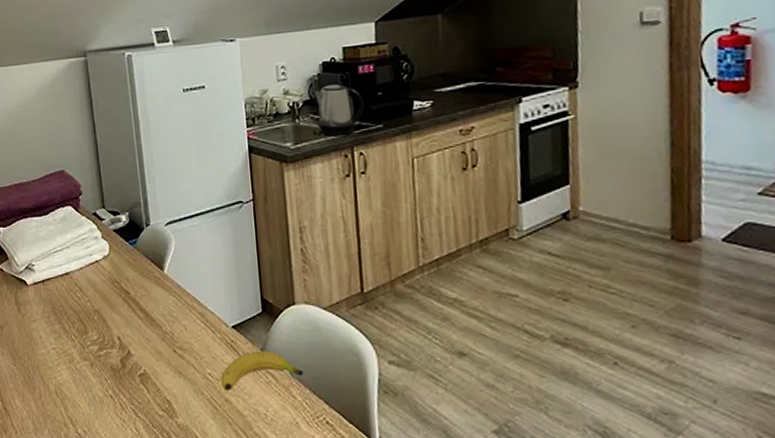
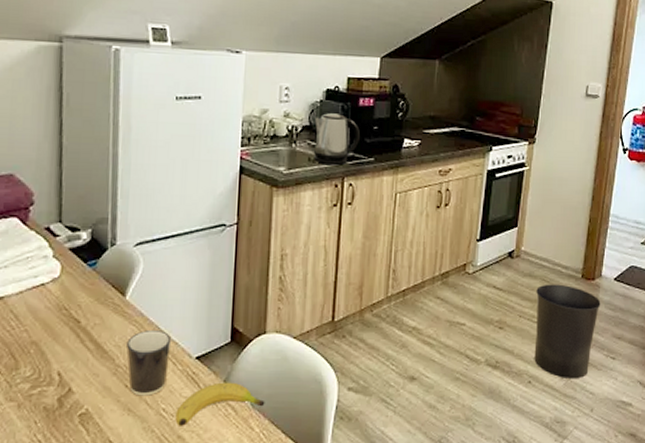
mug: none [170,300,209,361] -> present [126,329,172,396]
waste bin: none [607,248,707,361] -> present [534,284,601,378]

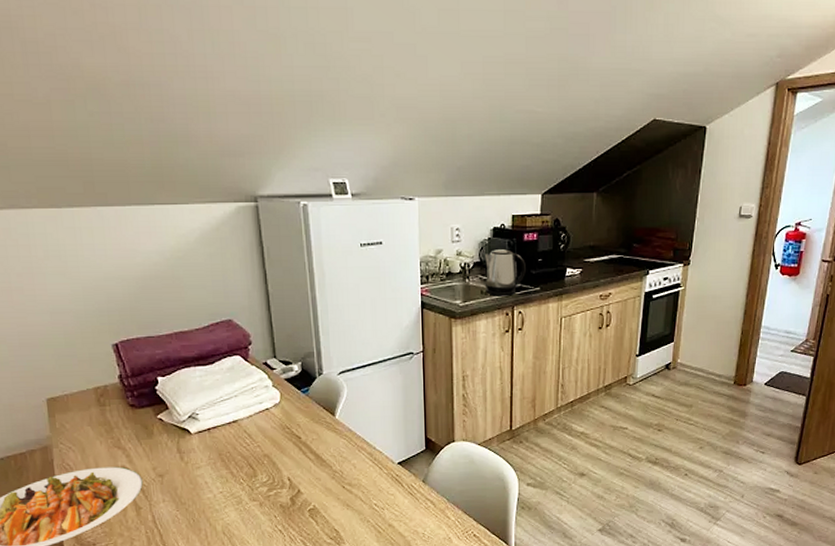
mug: present [126,329,172,396] -> none [340,441,377,495]
fruit: present [175,382,265,426] -> none [385,481,458,517]
waste bin: present [534,284,601,378] -> none [690,390,752,471]

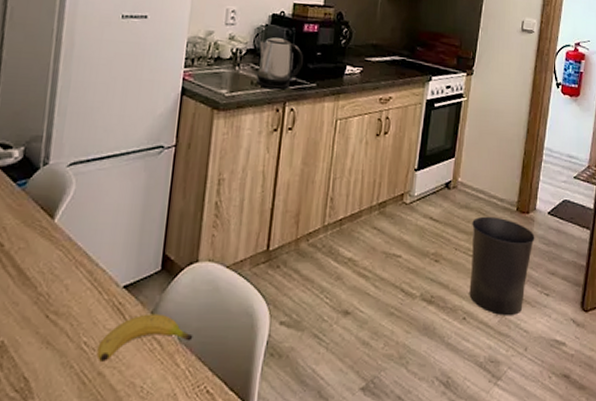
fruit: none [385,481,458,517] -> present [96,313,193,362]
waste bin: none [690,390,752,471] -> present [469,216,535,315]

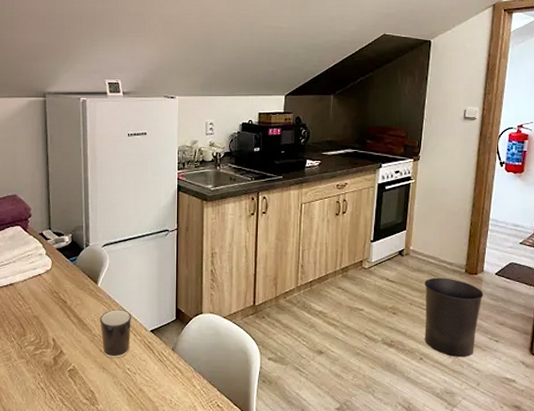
mug: none [50,255,99,328] -> present [100,309,132,358]
fruit: present [96,313,193,362] -> none [137,350,204,382]
kettle: present [256,37,304,90] -> none [234,142,271,183]

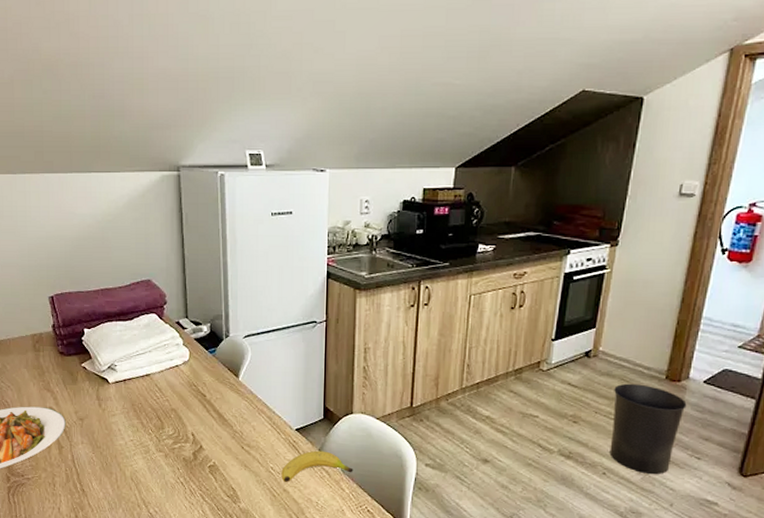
mug: present [100,309,132,358] -> none [241,405,276,457]
fruit: none [137,350,204,382] -> present [281,450,354,482]

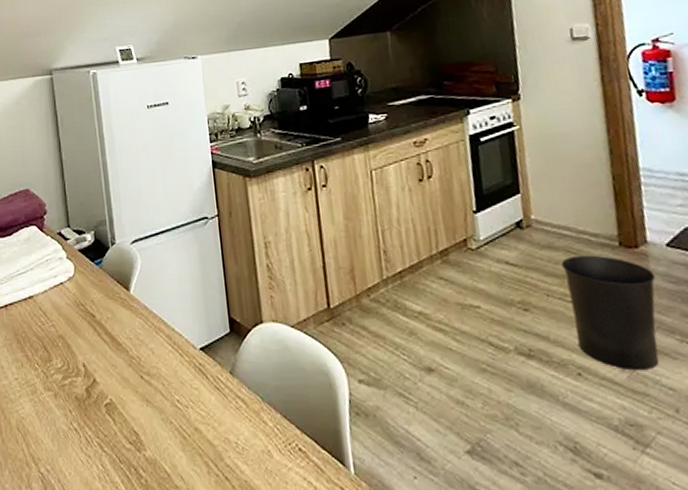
fruit: present [281,450,354,482] -> none [189,373,274,418]

